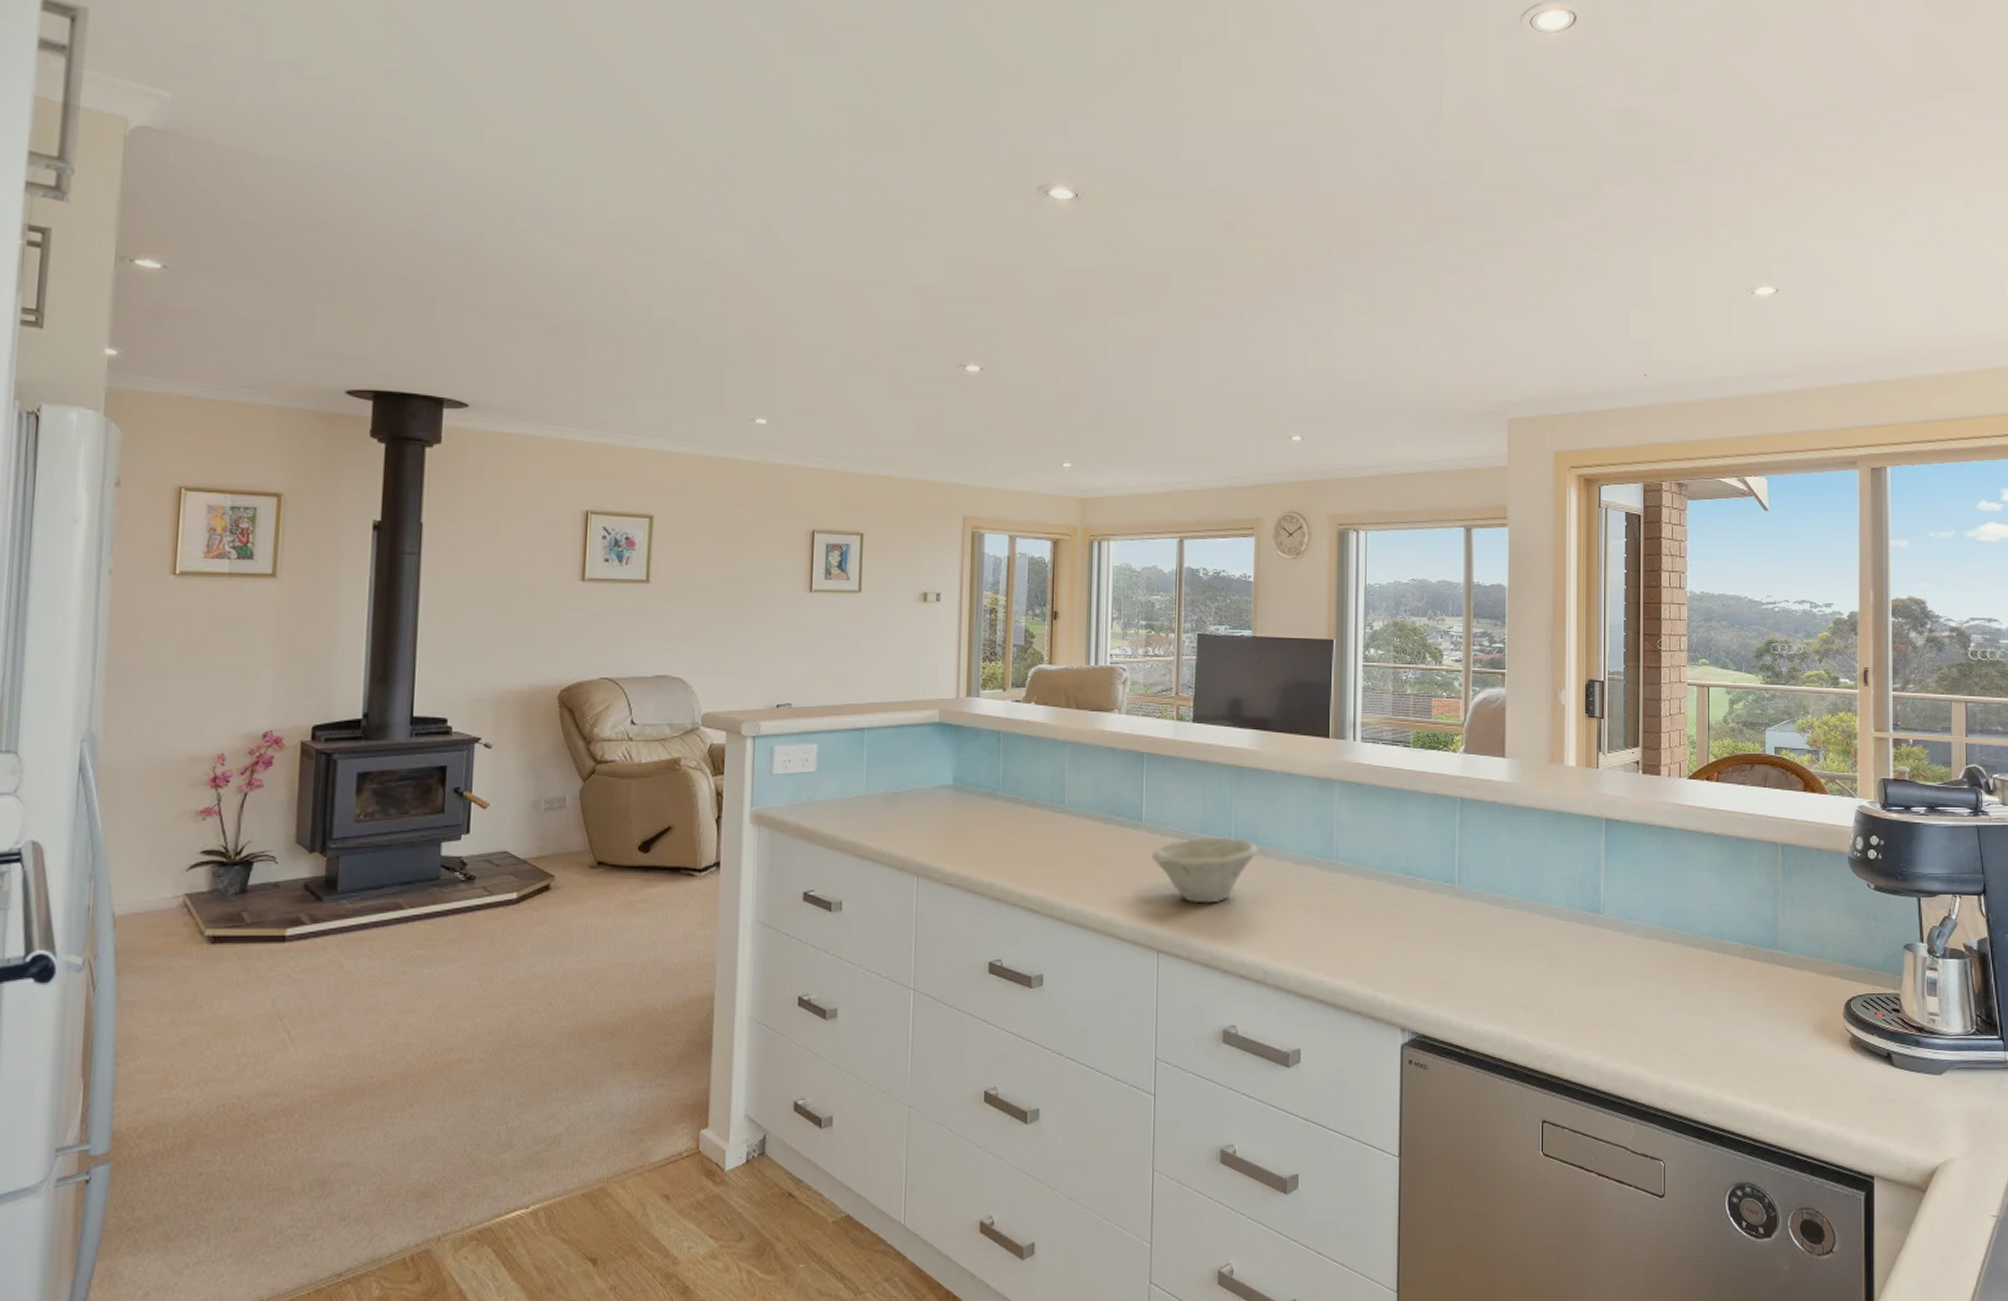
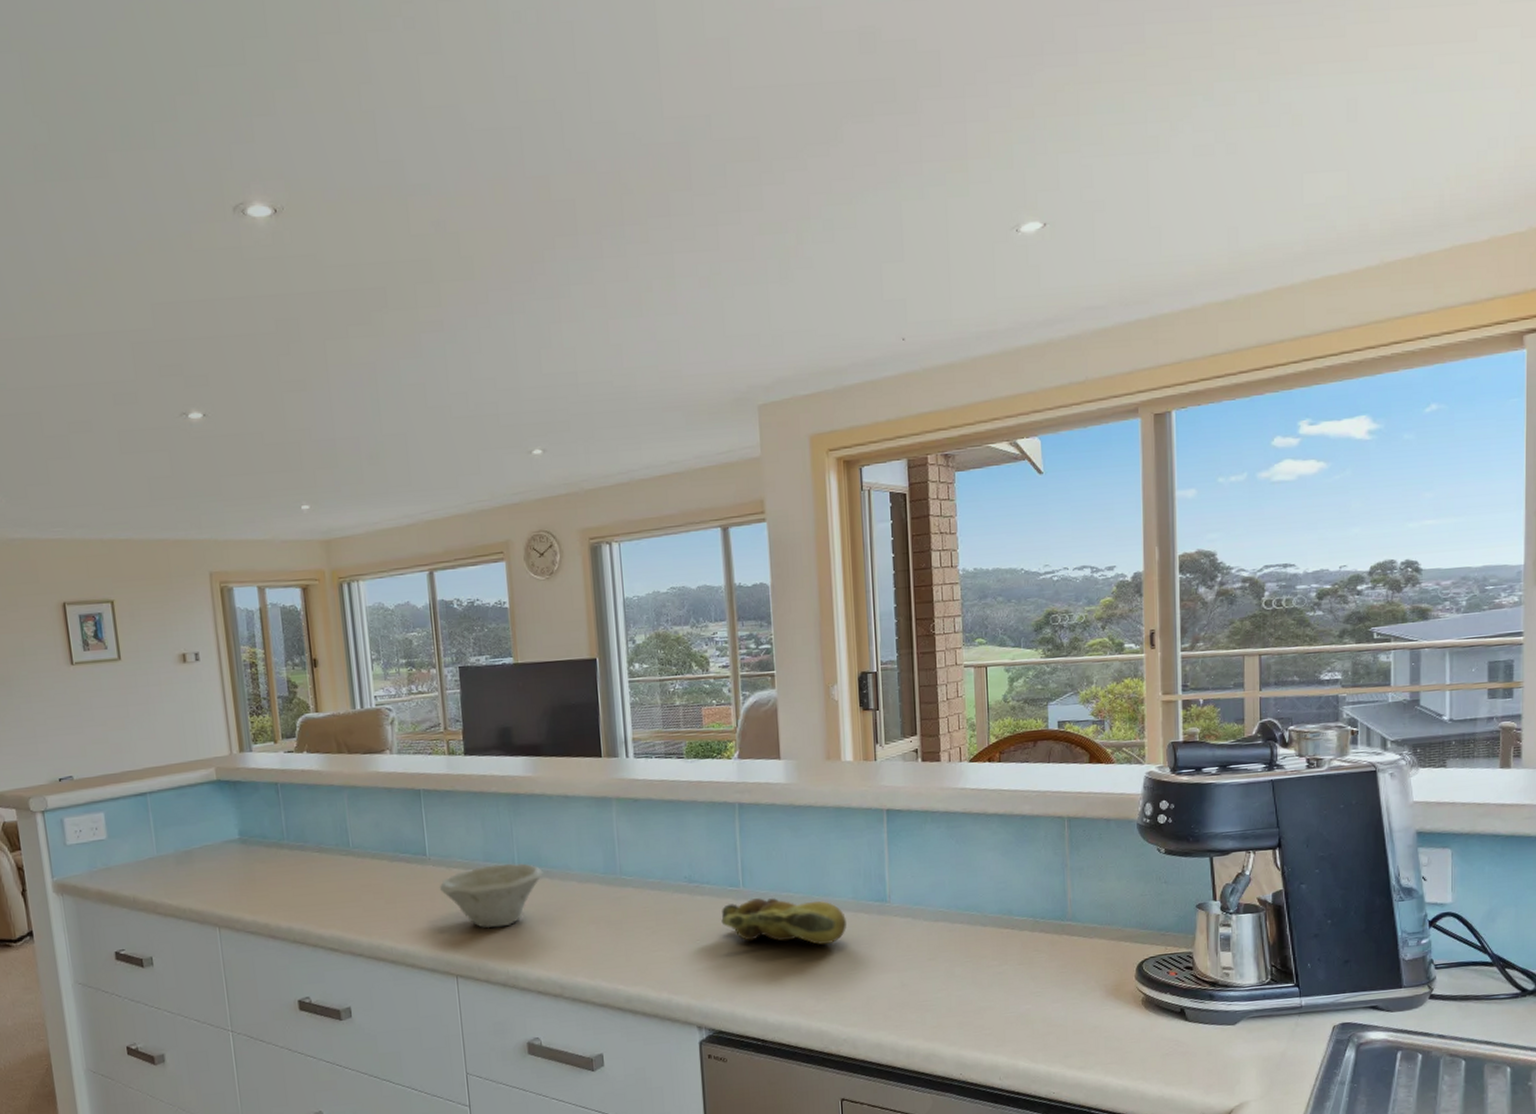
banana bunch: none [1434,897,1559,953] -> present [721,898,846,945]

